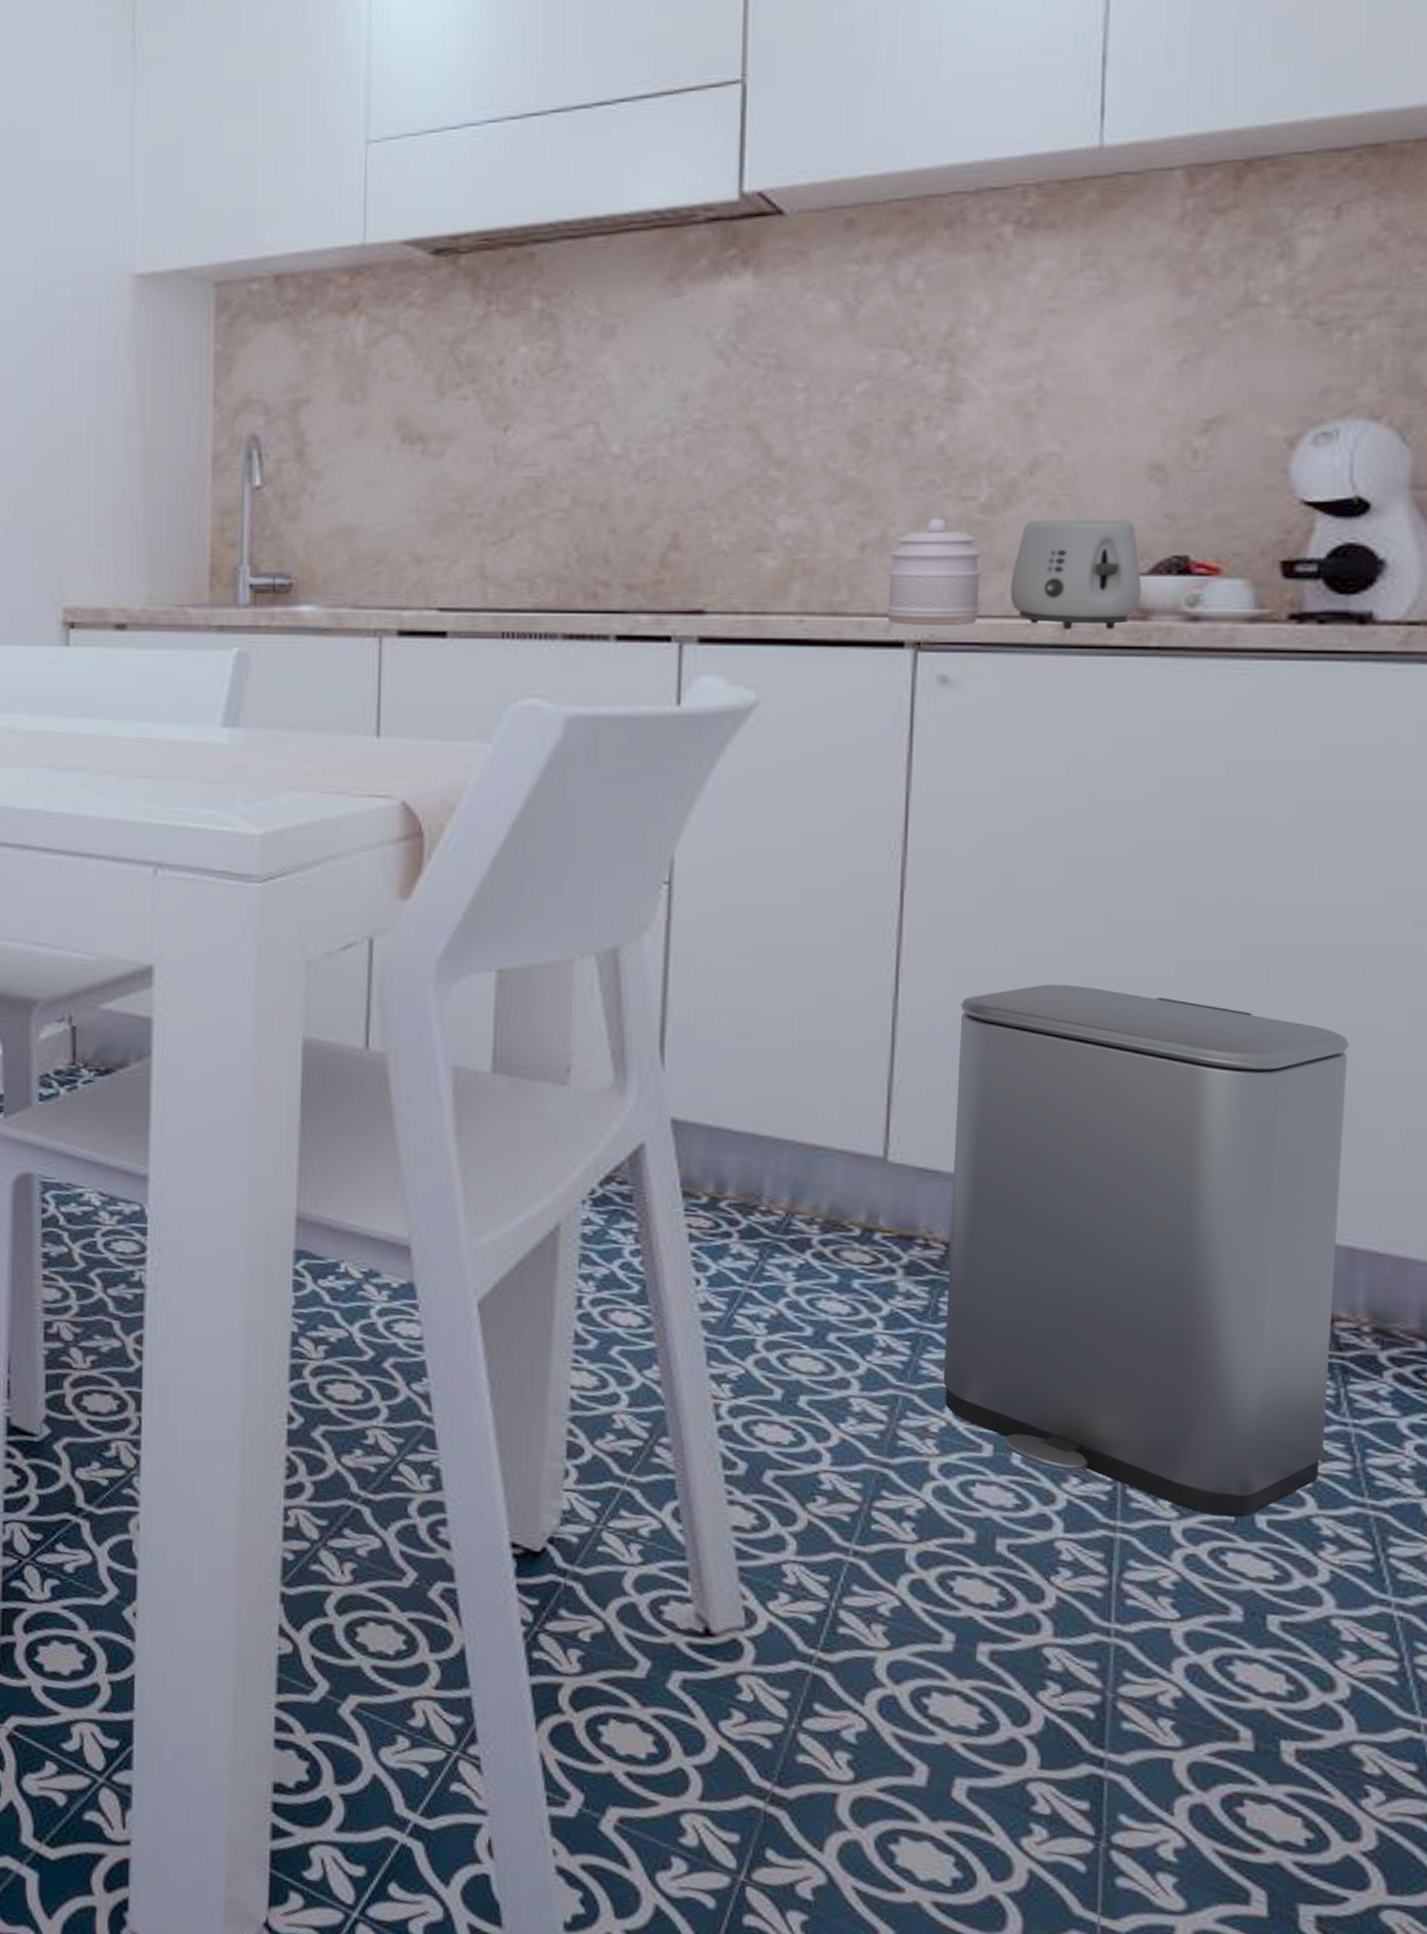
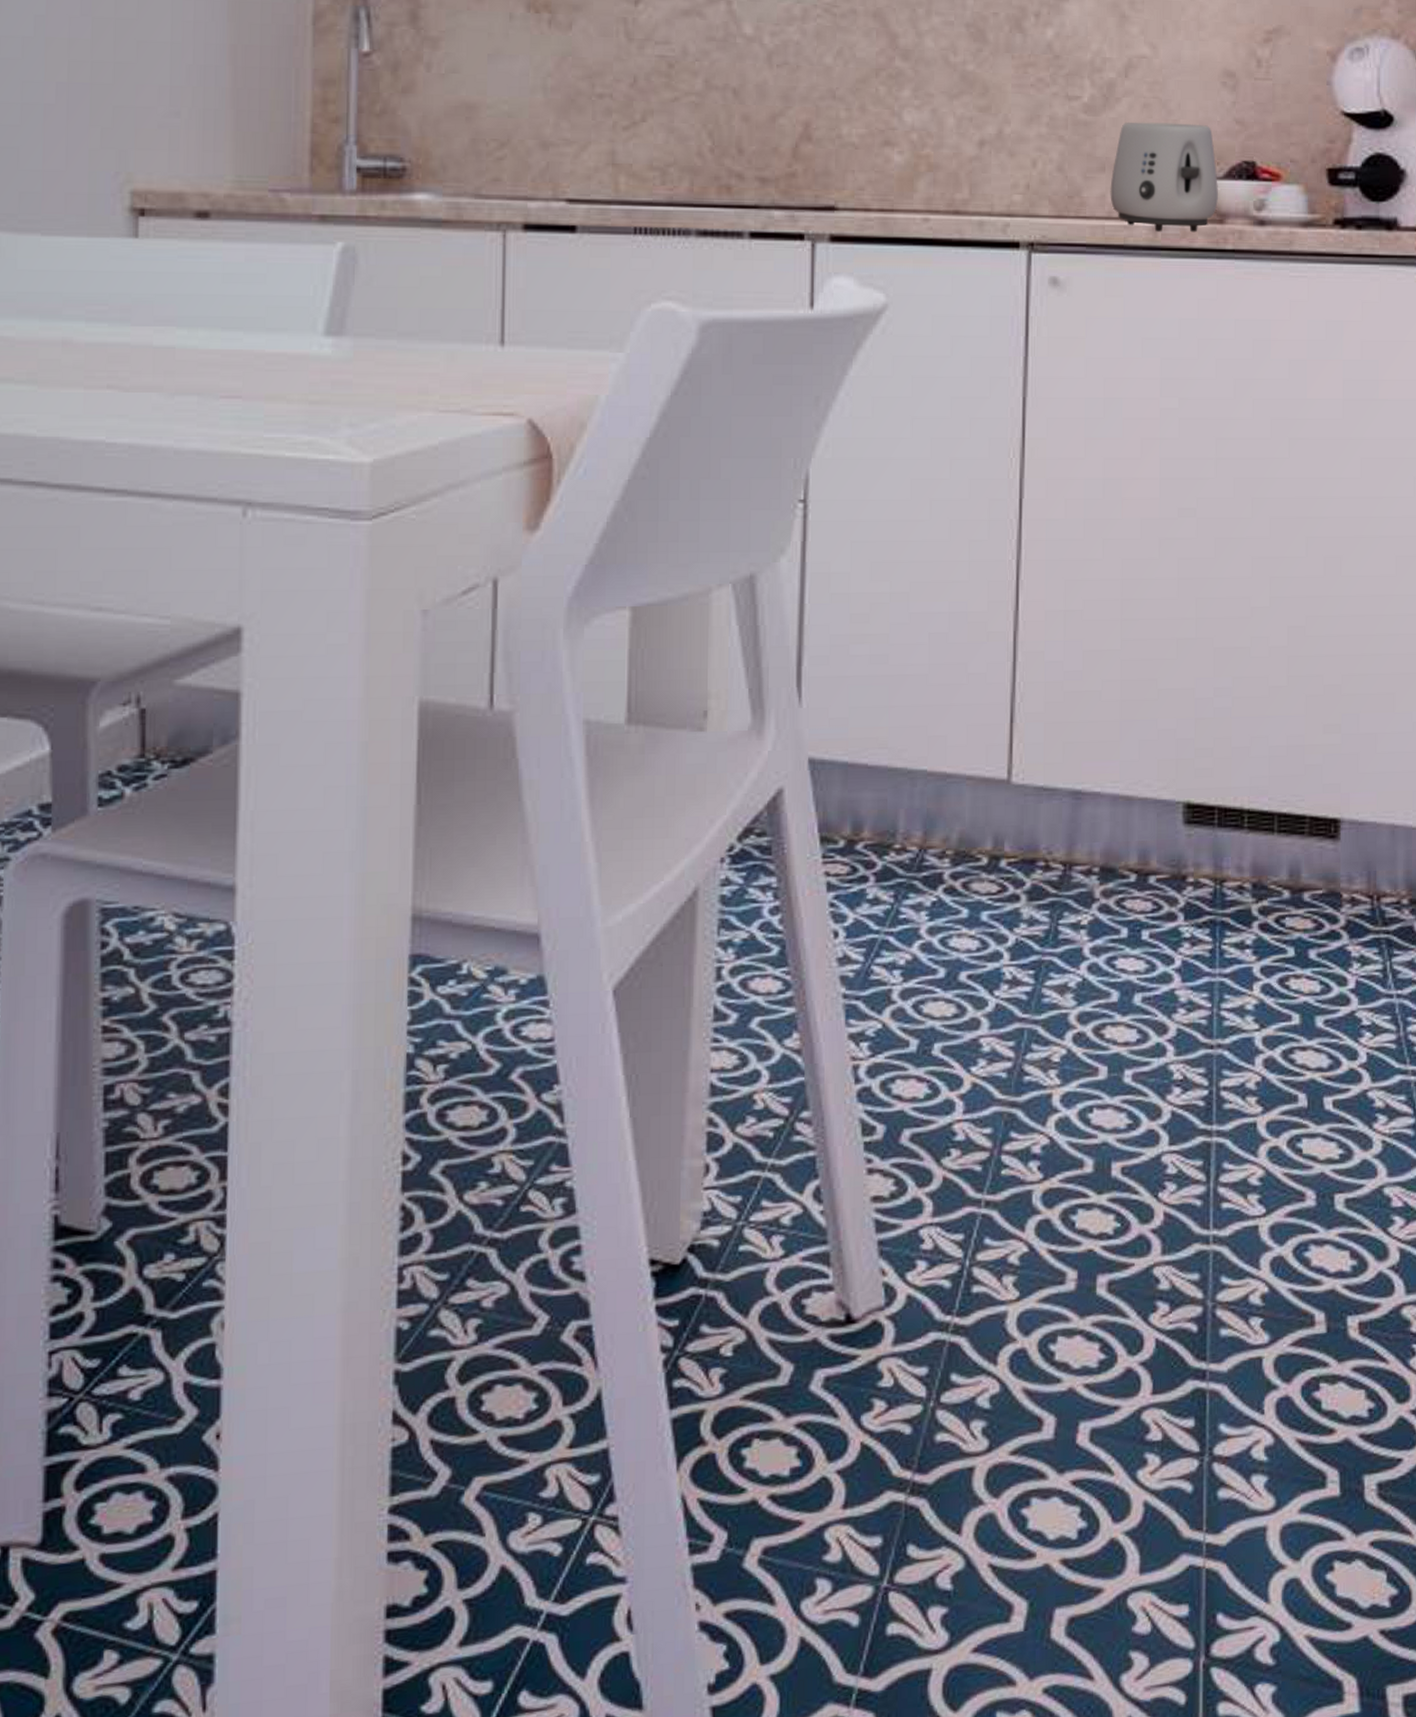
jar: present [886,518,982,625] -> none [1003,116,1086,226]
pedal bin: present [943,984,1350,1517] -> none [1063,588,1388,1104]

